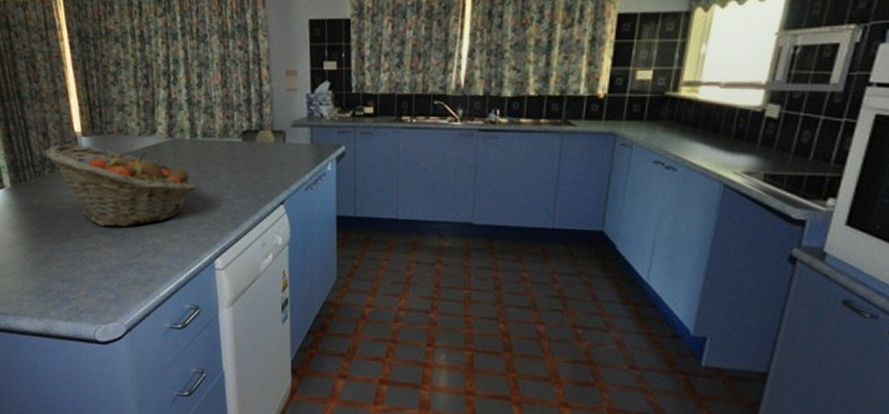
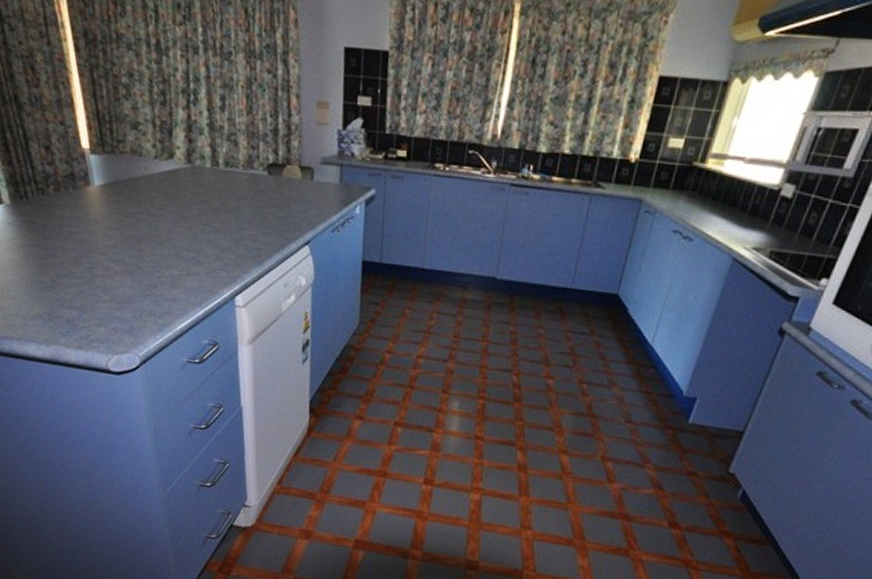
fruit basket: present [45,144,196,227] -> none [48,160,217,256]

